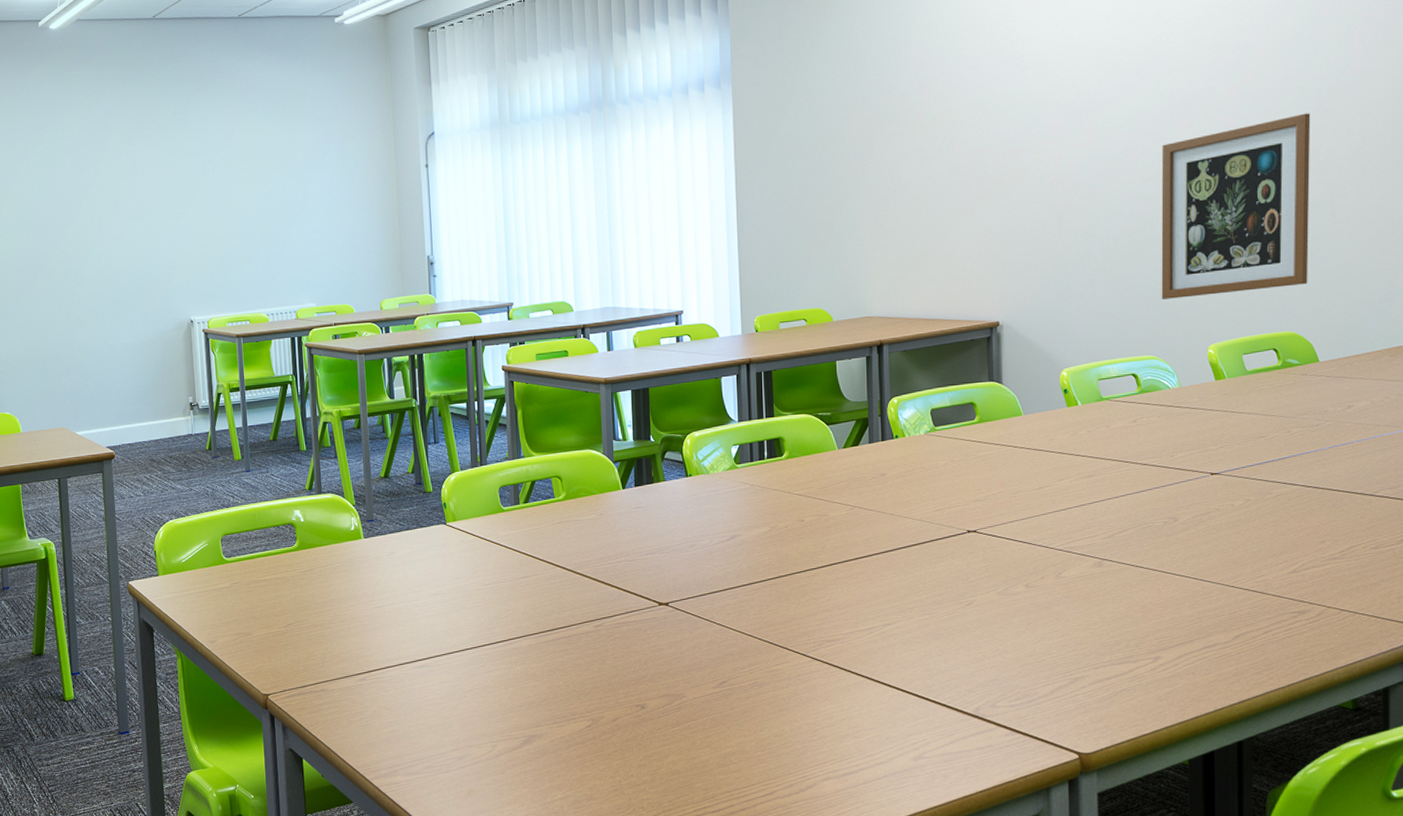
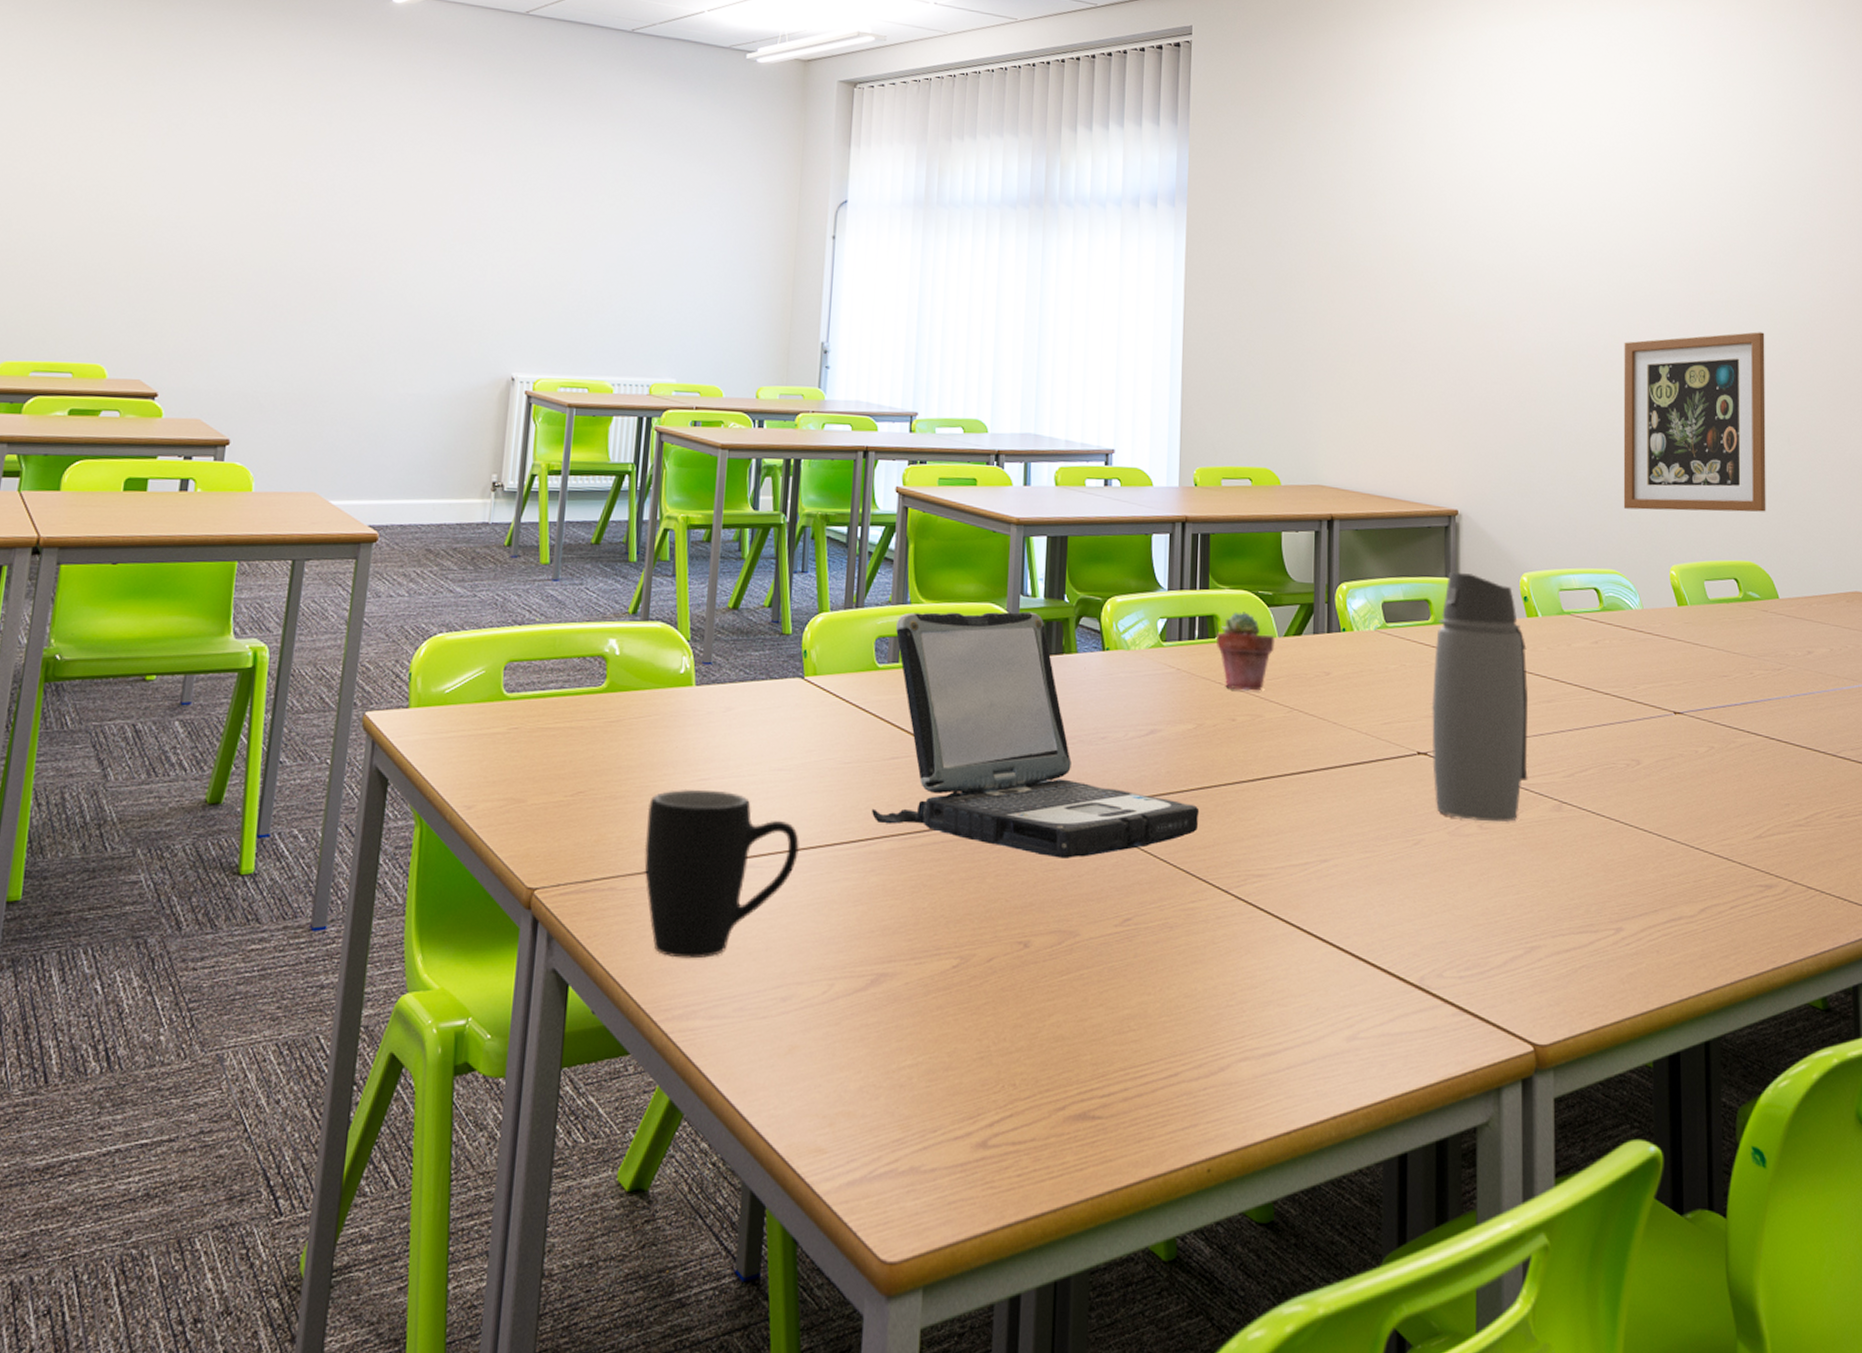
mug: none [341,613,459,735] -> present [644,788,800,959]
laptop: none [511,452,778,641] -> present [872,611,1200,858]
potted succulent: none [782,432,835,497] -> present [1215,611,1275,691]
water bottle: none [979,375,1070,581] -> present [1431,572,1528,823]

